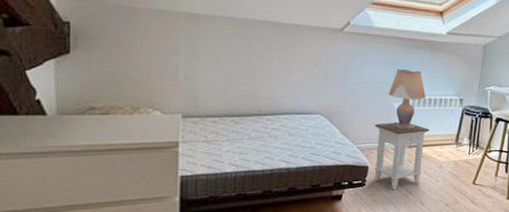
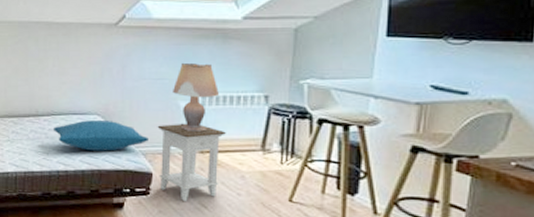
pillow: none [276,119,366,148] -> present [53,120,148,151]

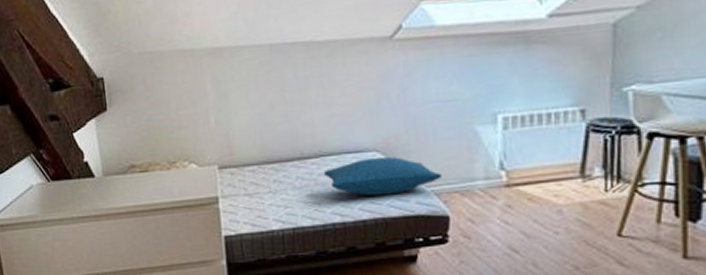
nightstand: present [157,123,226,201] -> none [451,152,536,247]
lamp: present [173,62,219,132] -> none [467,76,524,162]

